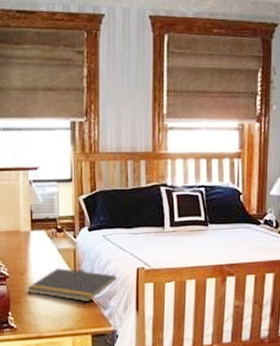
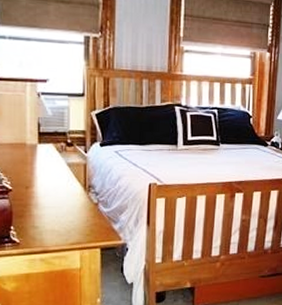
notepad: present [27,267,116,302] -> none [32,181,128,217]

